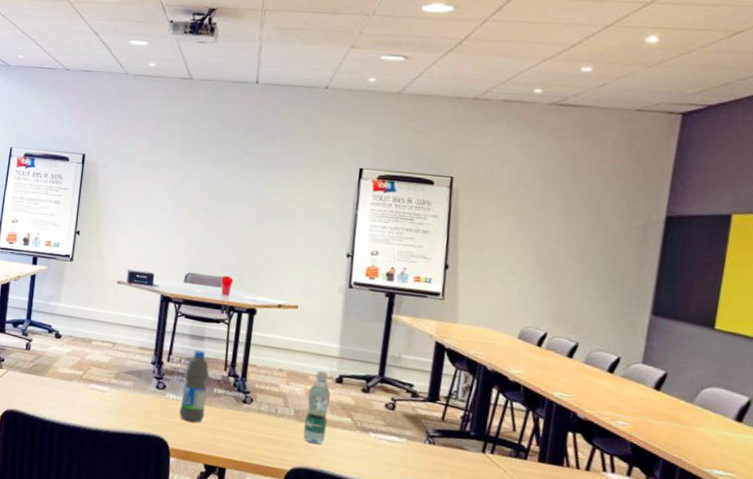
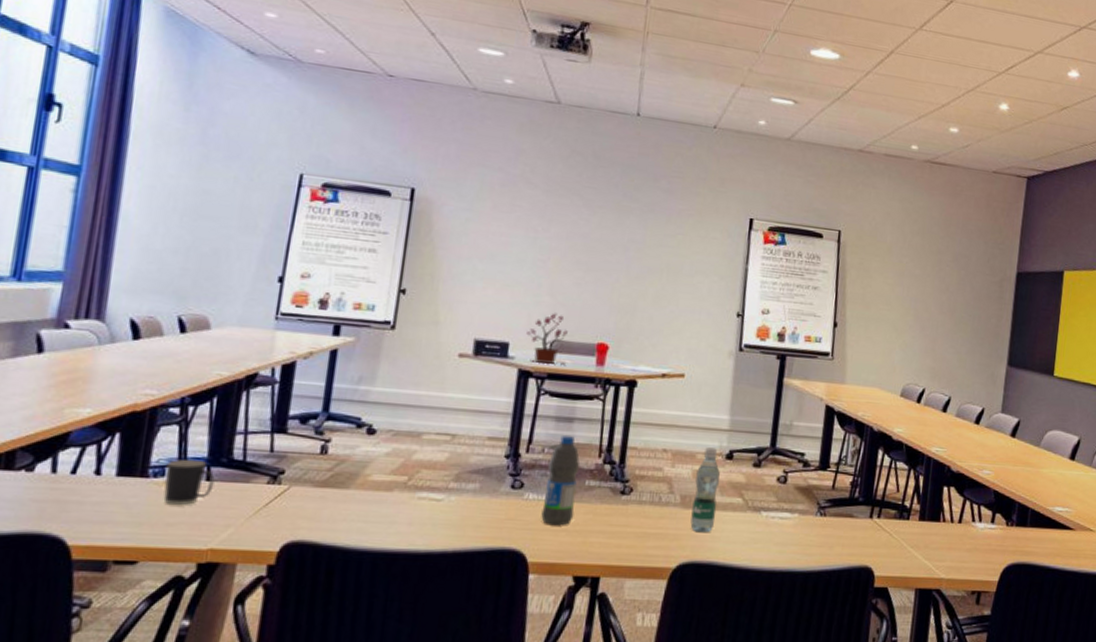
potted plant: none [167,251,199,293] -> present [526,313,568,365]

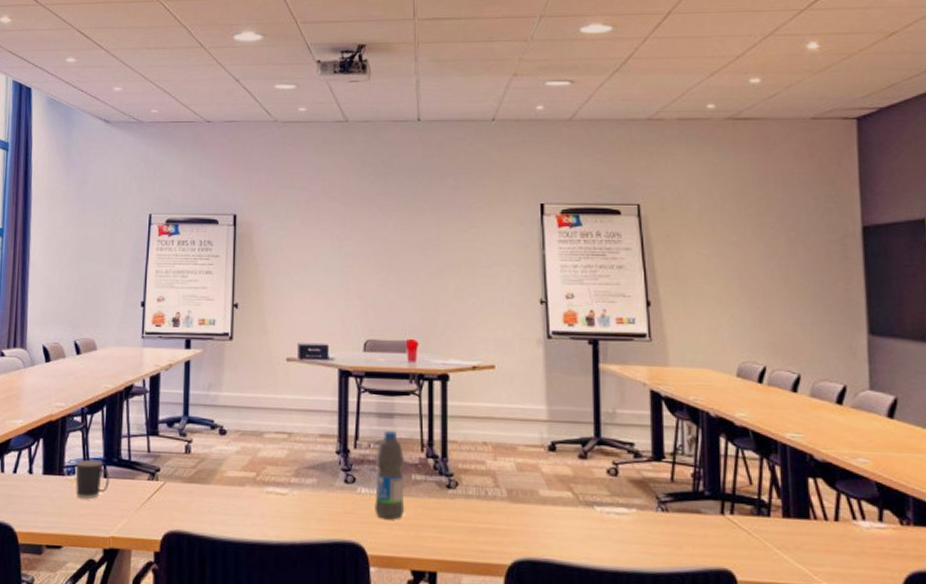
potted plant: present [526,313,568,365] -> none [342,314,380,364]
bottle: present [690,447,721,533] -> none [520,439,546,529]

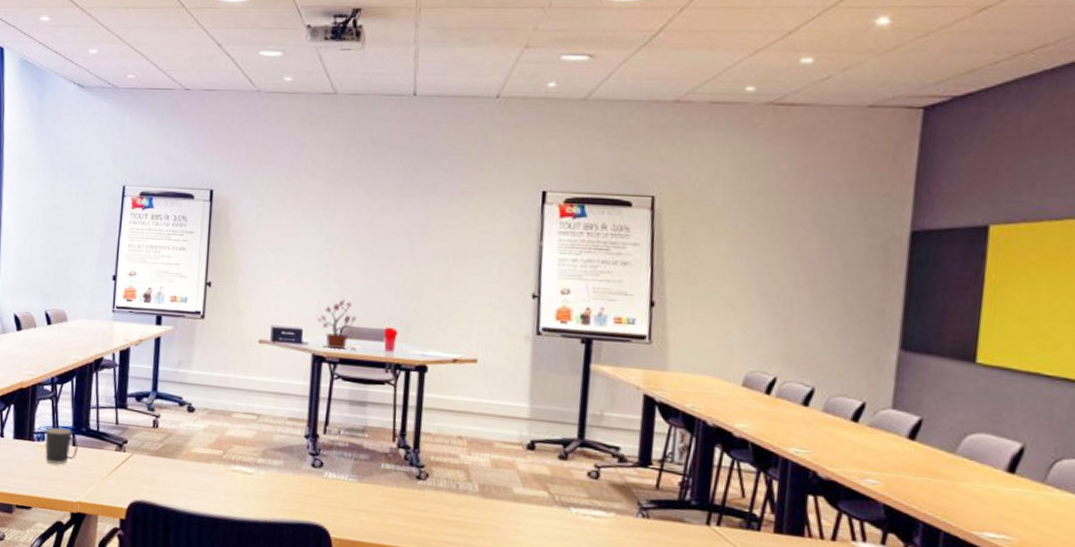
potted plant: none [342,314,380,364] -> present [318,299,356,350]
water bottle: present [375,431,405,519] -> none [341,419,375,505]

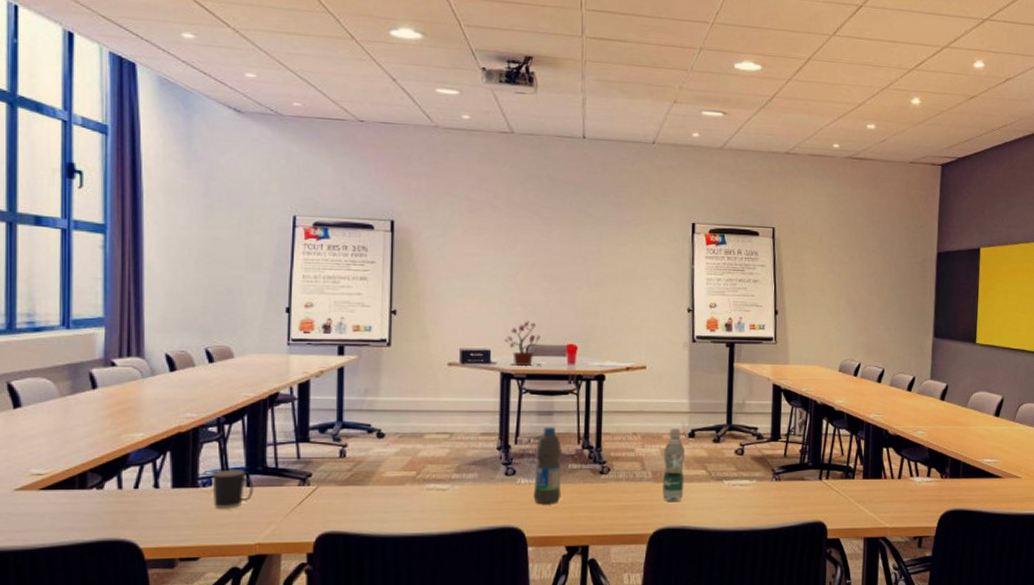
water bottle: none [341,419,375,505] -> present [533,427,563,504]
bottle: none [491,436,522,525] -> present [662,428,686,502]

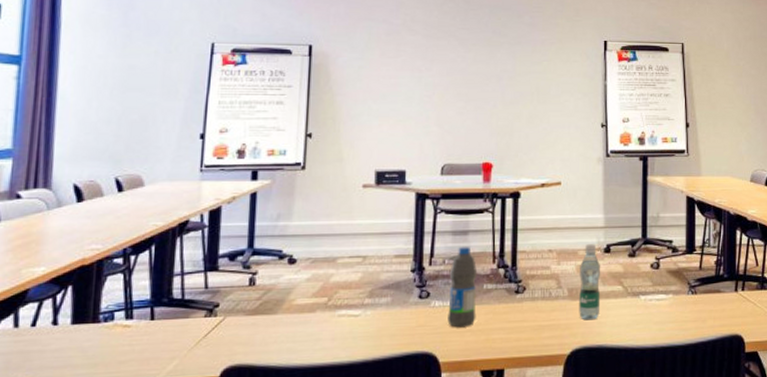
mug: present [212,469,254,508] -> none [114,302,158,344]
potted plant: present [505,321,541,367] -> none [420,140,456,187]

